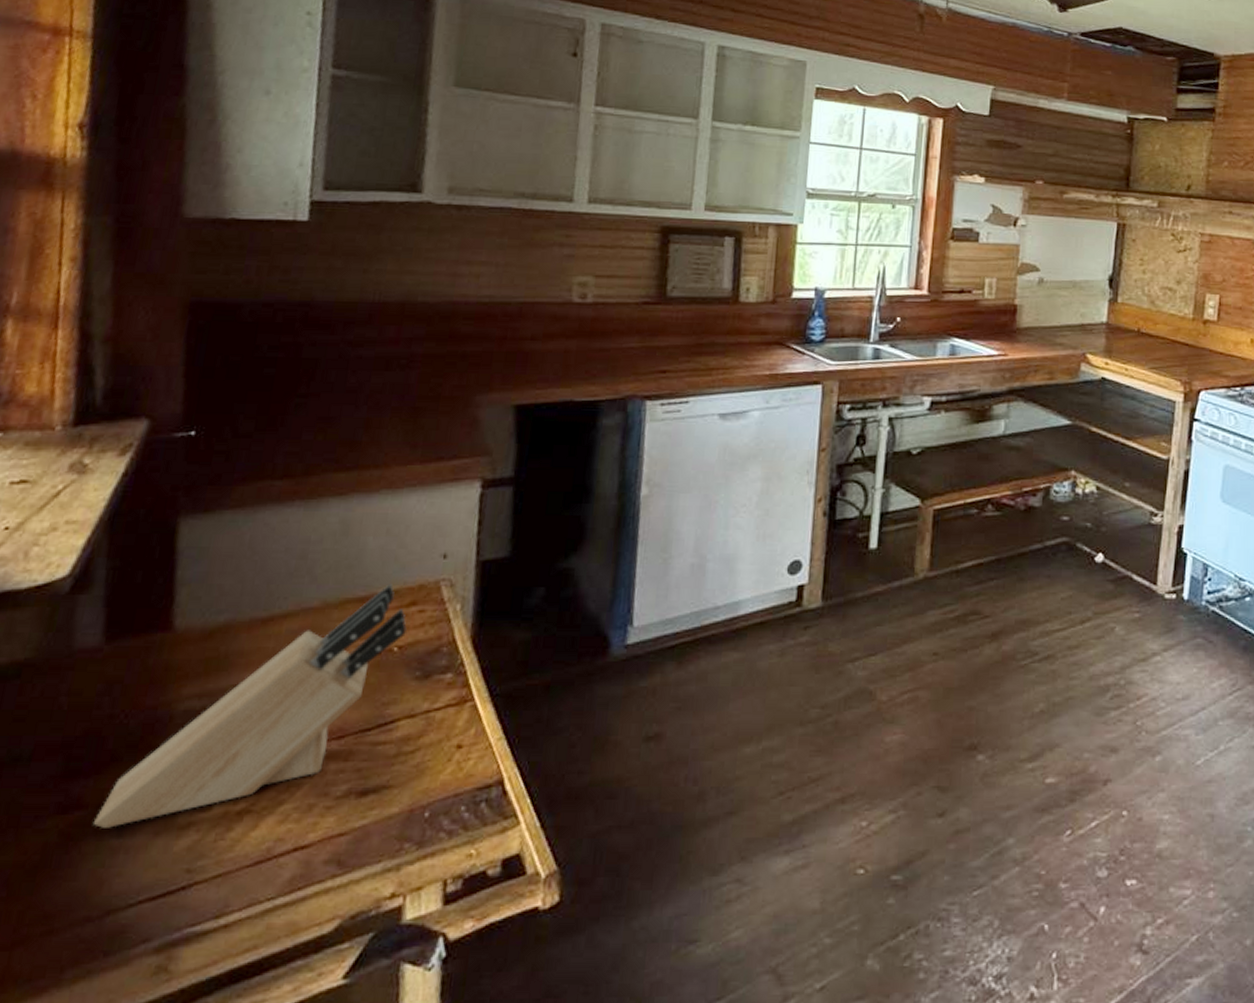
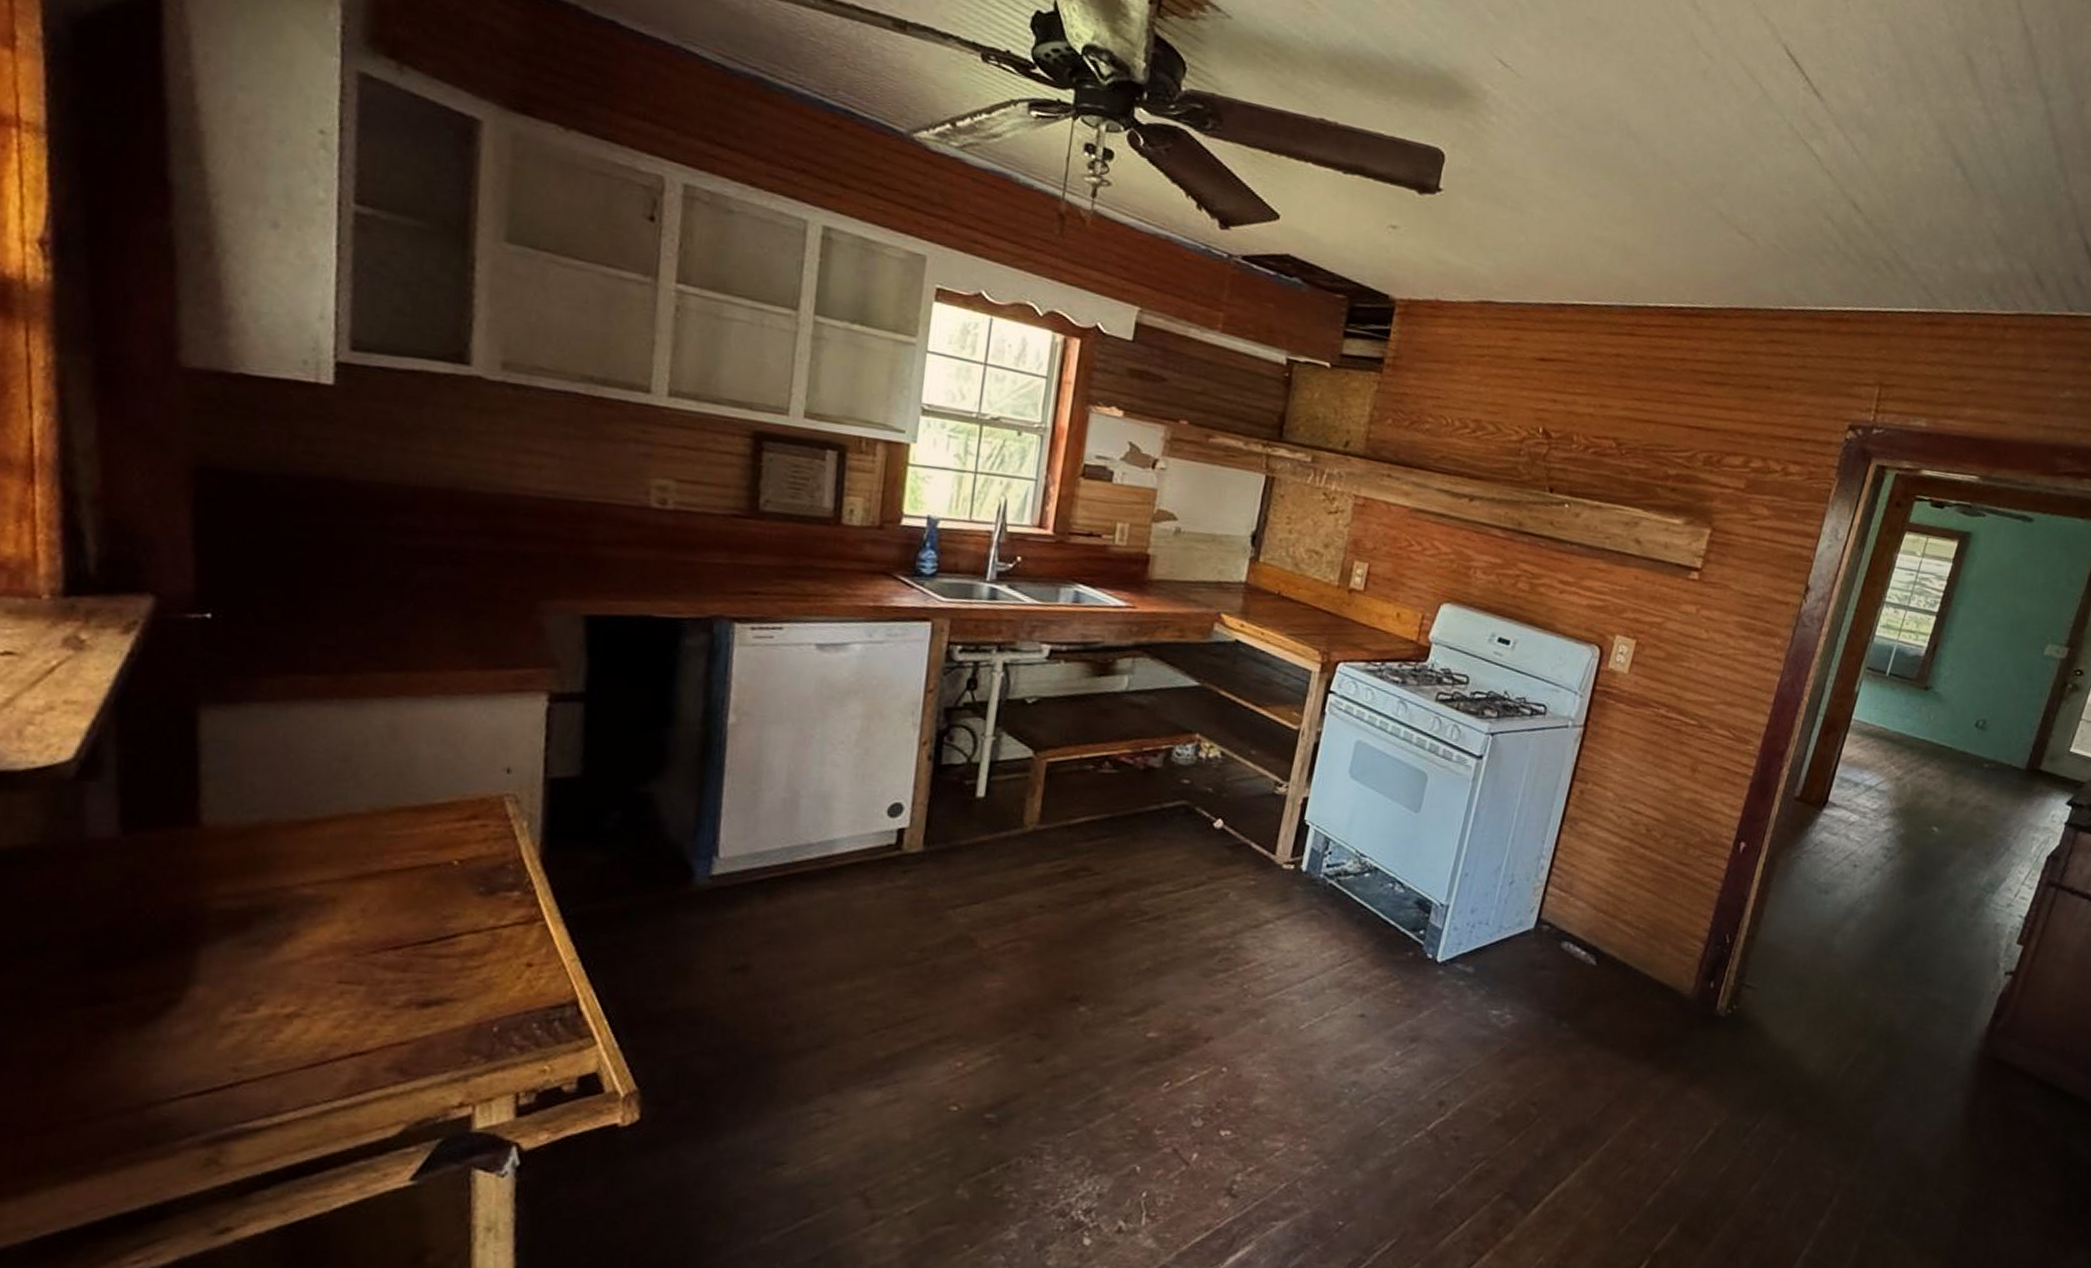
knife block: present [92,584,407,828] -> none [123,795,468,1023]

